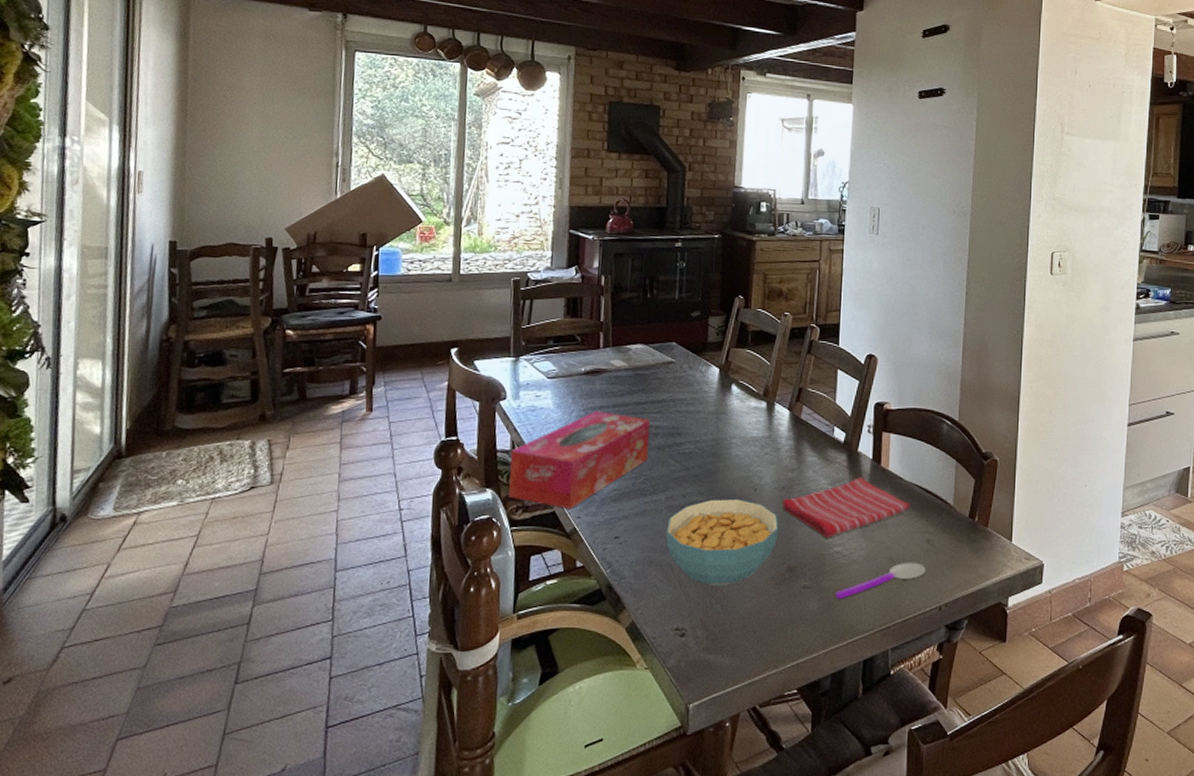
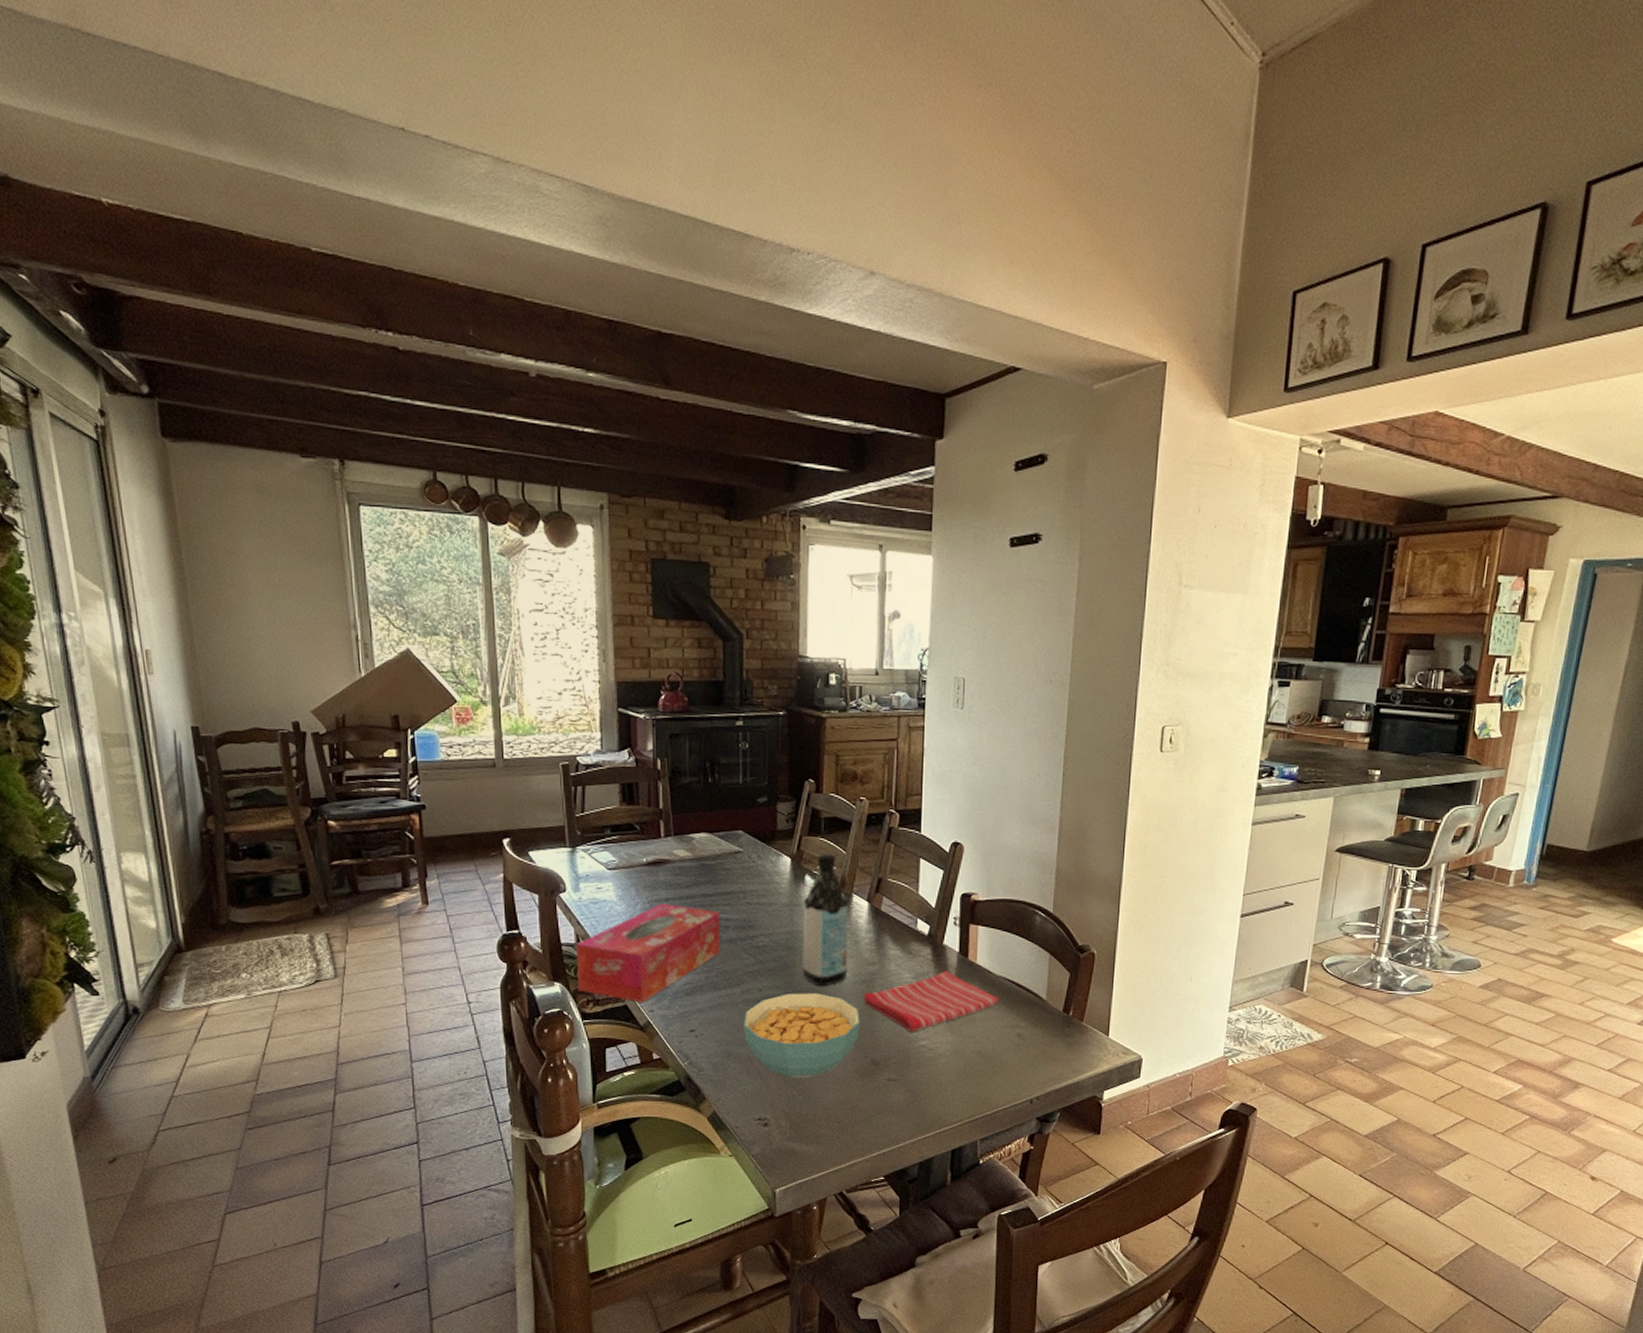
water bottle: none [725,364,772,493] -> present [802,854,849,987]
spoon: present [835,562,926,599] -> none [922,1056,1016,1091]

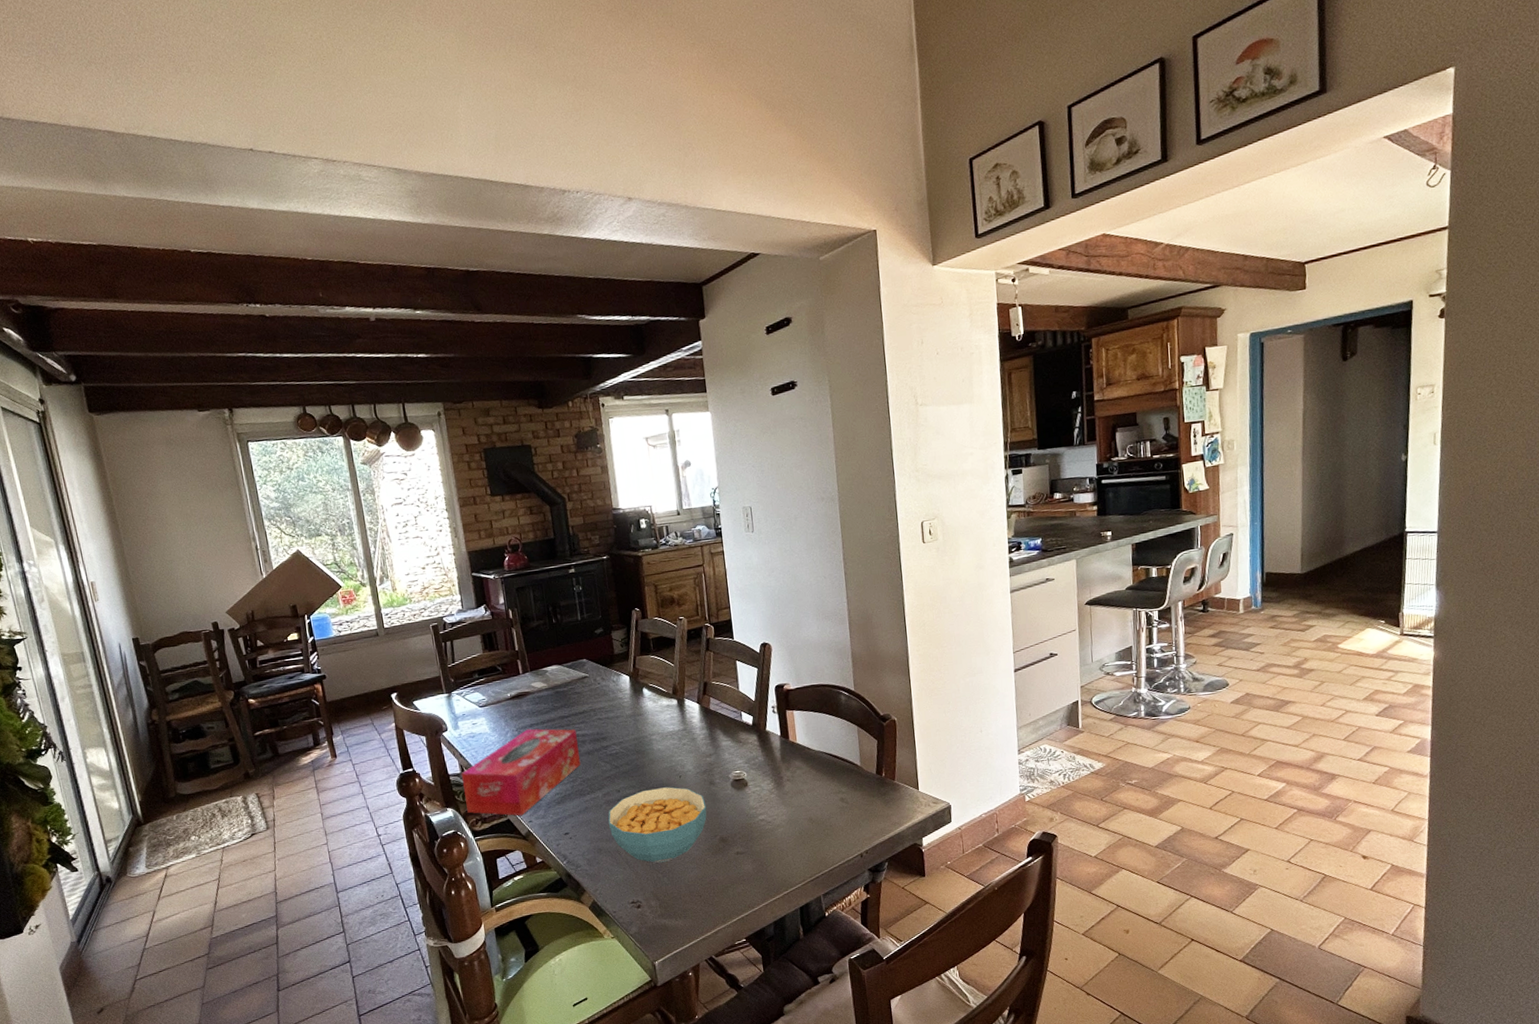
water bottle: present [802,854,849,987] -> none [644,668,690,781]
dish towel: present [863,970,1000,1031] -> none [705,752,822,809]

